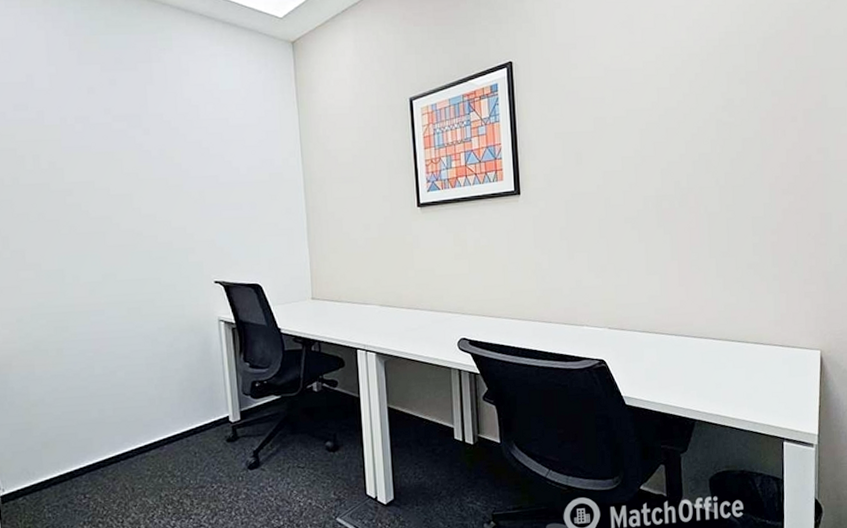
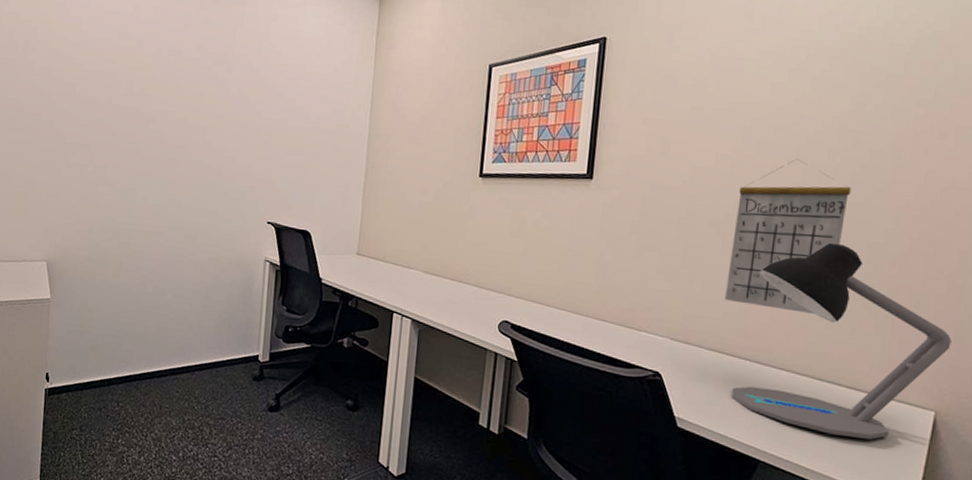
calendar: none [645,153,733,287] -> present [725,159,851,314]
desk lamp: none [665,222,824,386] -> present [731,243,952,440]

